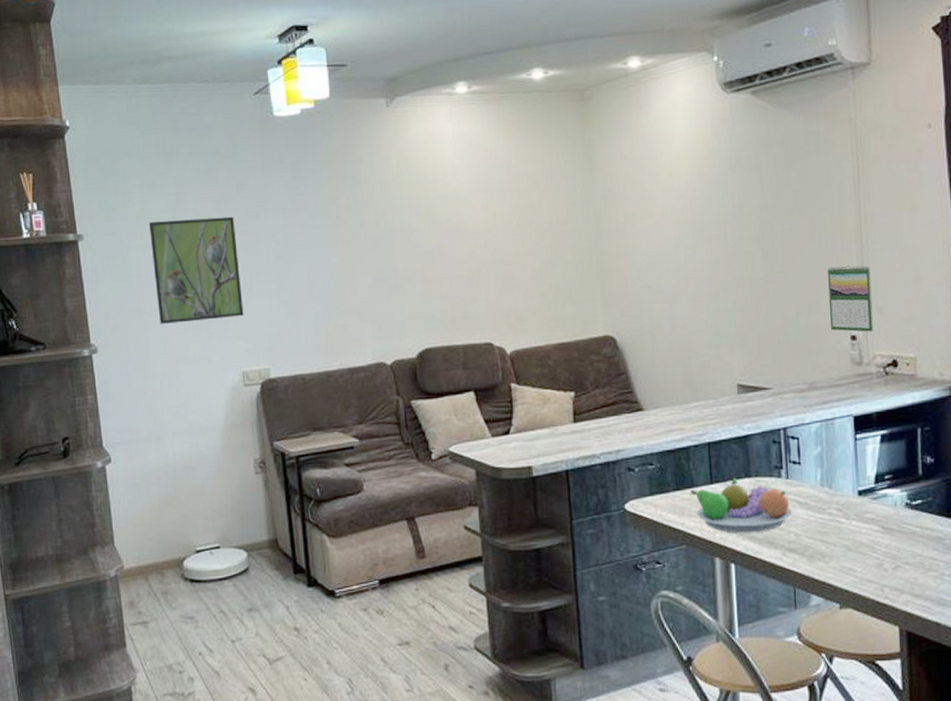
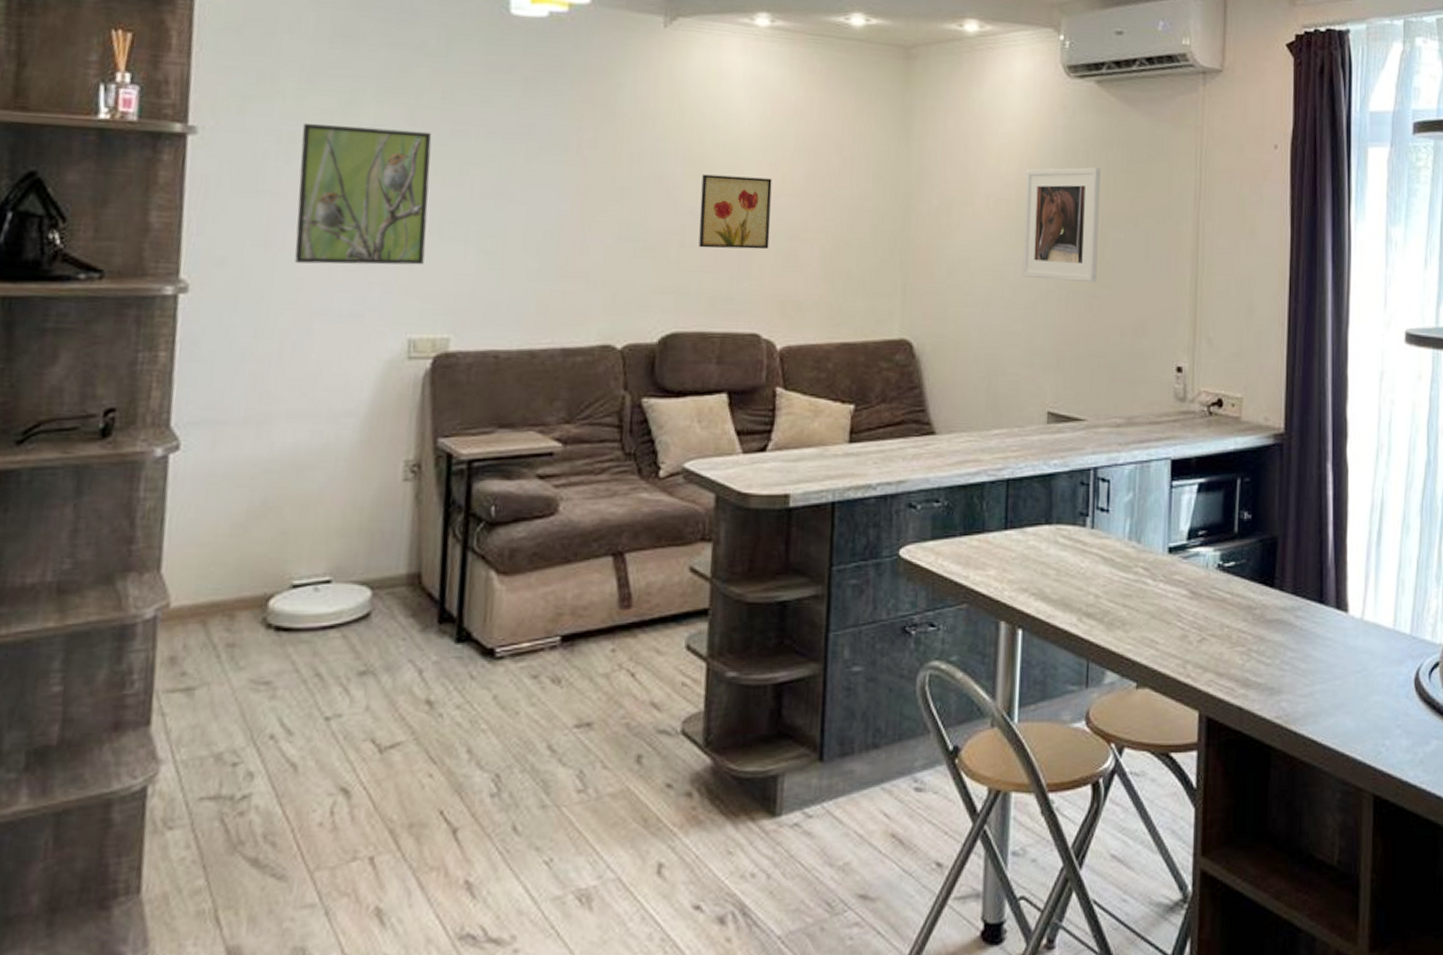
wall art: none [432,217,491,280] -> present [698,174,772,250]
fruit bowl: present [690,477,793,533] -> none [980,523,1095,592]
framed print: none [697,169,769,273] -> present [1022,167,1101,283]
calendar: present [828,265,874,332] -> none [1157,286,1203,365]

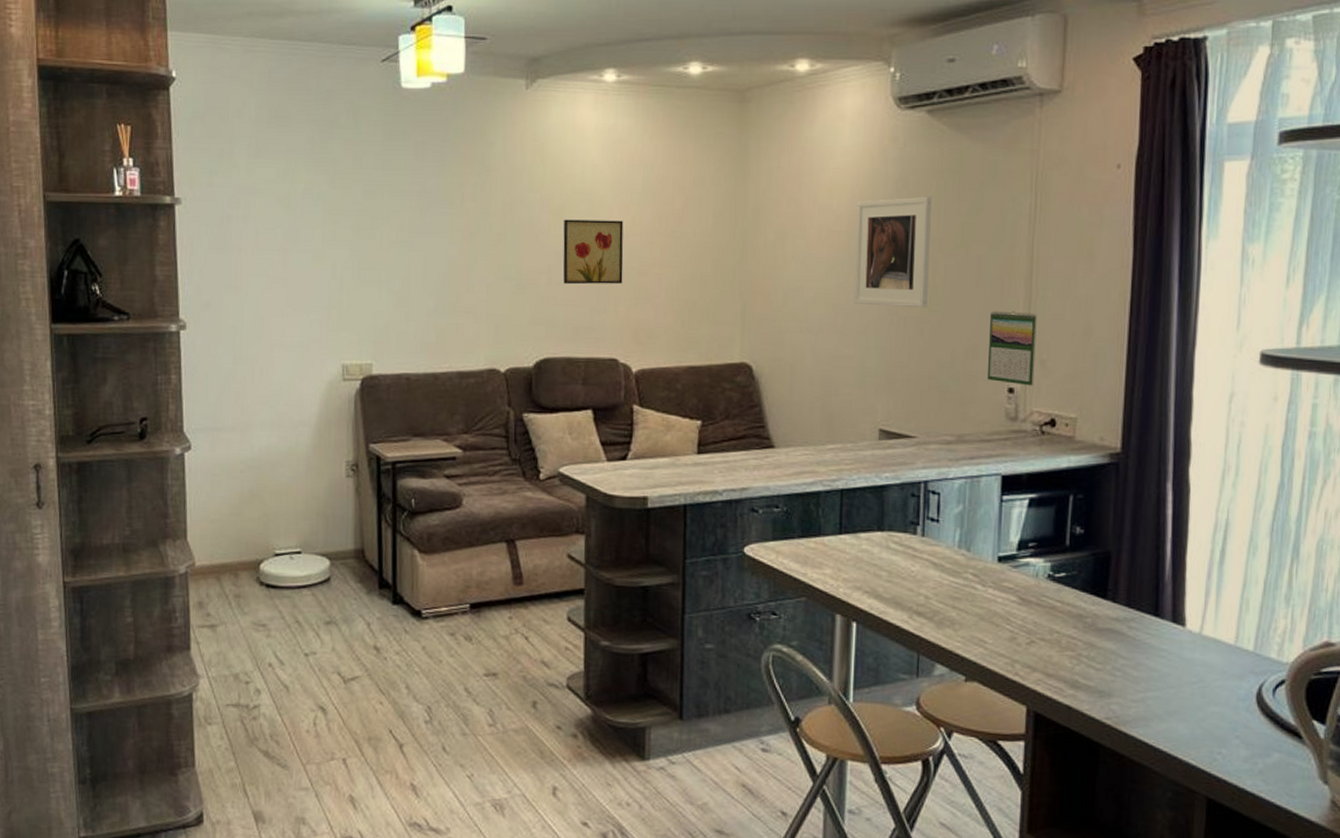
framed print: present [295,124,432,265] -> none [253,192,350,305]
calendar: none [1157,286,1203,365] -> present [988,310,1037,386]

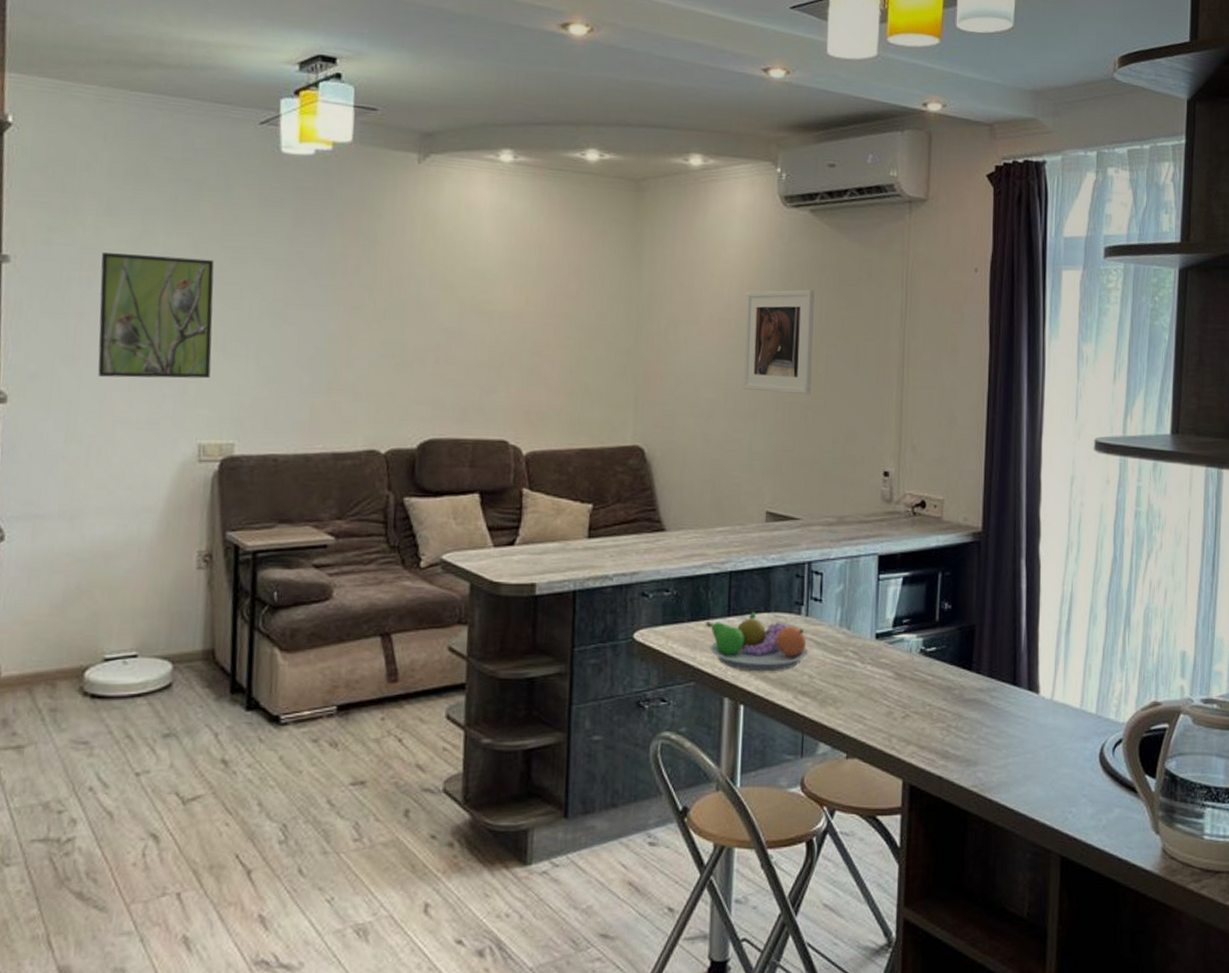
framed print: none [253,192,350,305] -> present [98,253,214,379]
wall art: present [563,219,624,285] -> none [452,297,517,365]
fruit bowl: none [816,529,925,591] -> present [706,611,809,672]
calendar: present [988,310,1037,386] -> none [865,398,908,470]

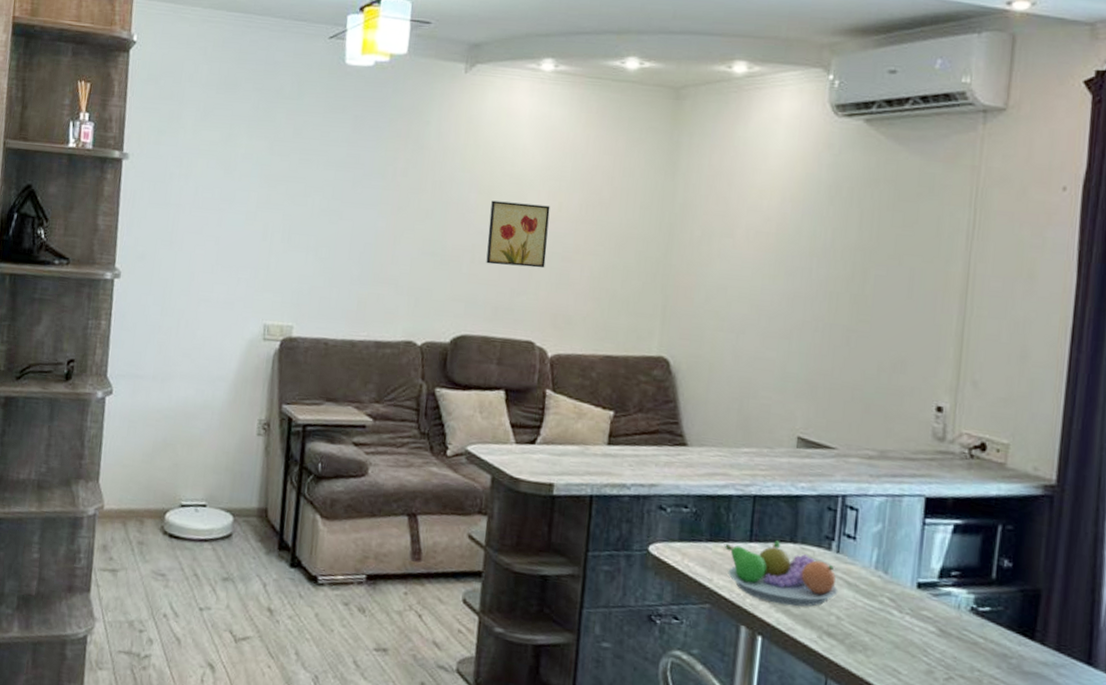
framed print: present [98,253,214,379] -> none [189,152,285,267]
wall art: none [452,297,517,365] -> present [486,200,550,268]
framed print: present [743,289,815,395] -> none [778,204,865,317]

